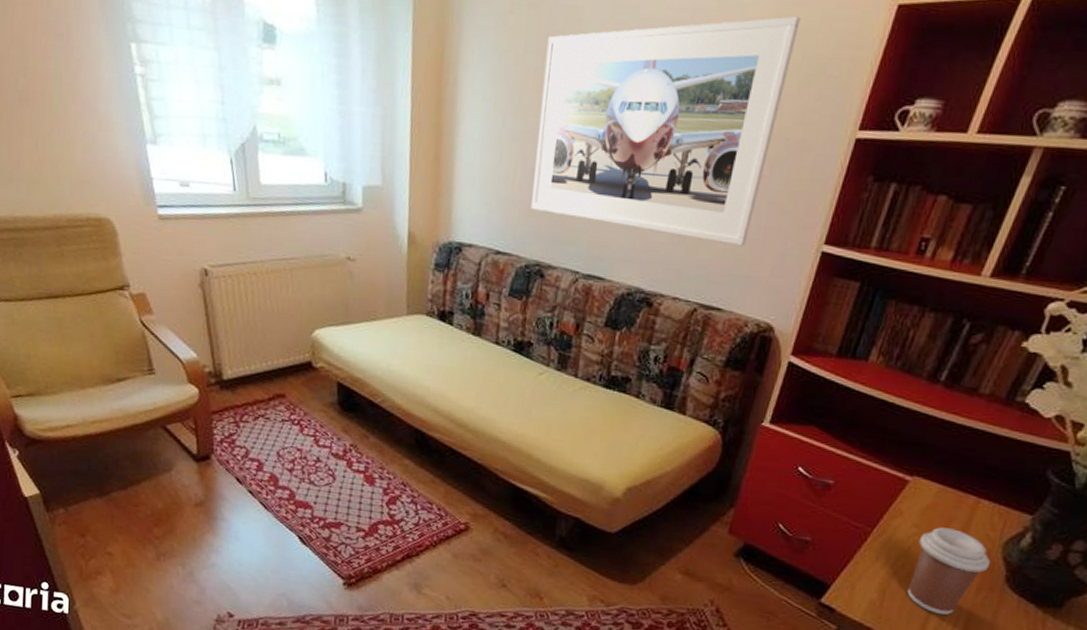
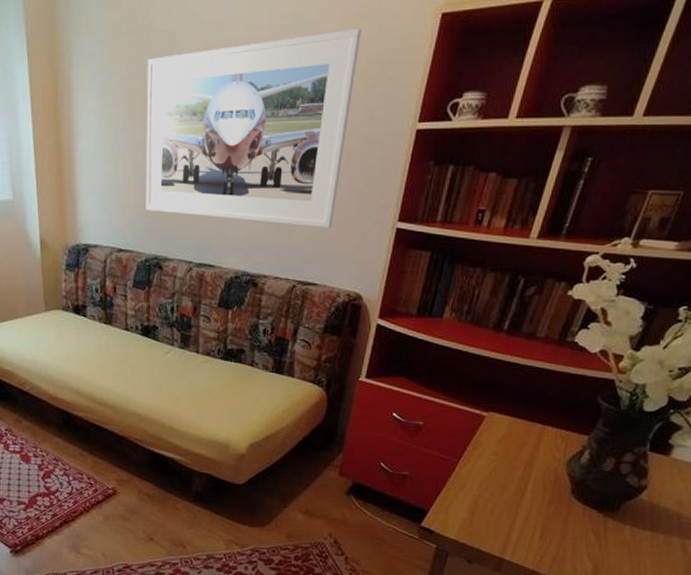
coffee cup: present [906,527,990,615] -> none [491,453,557,526]

